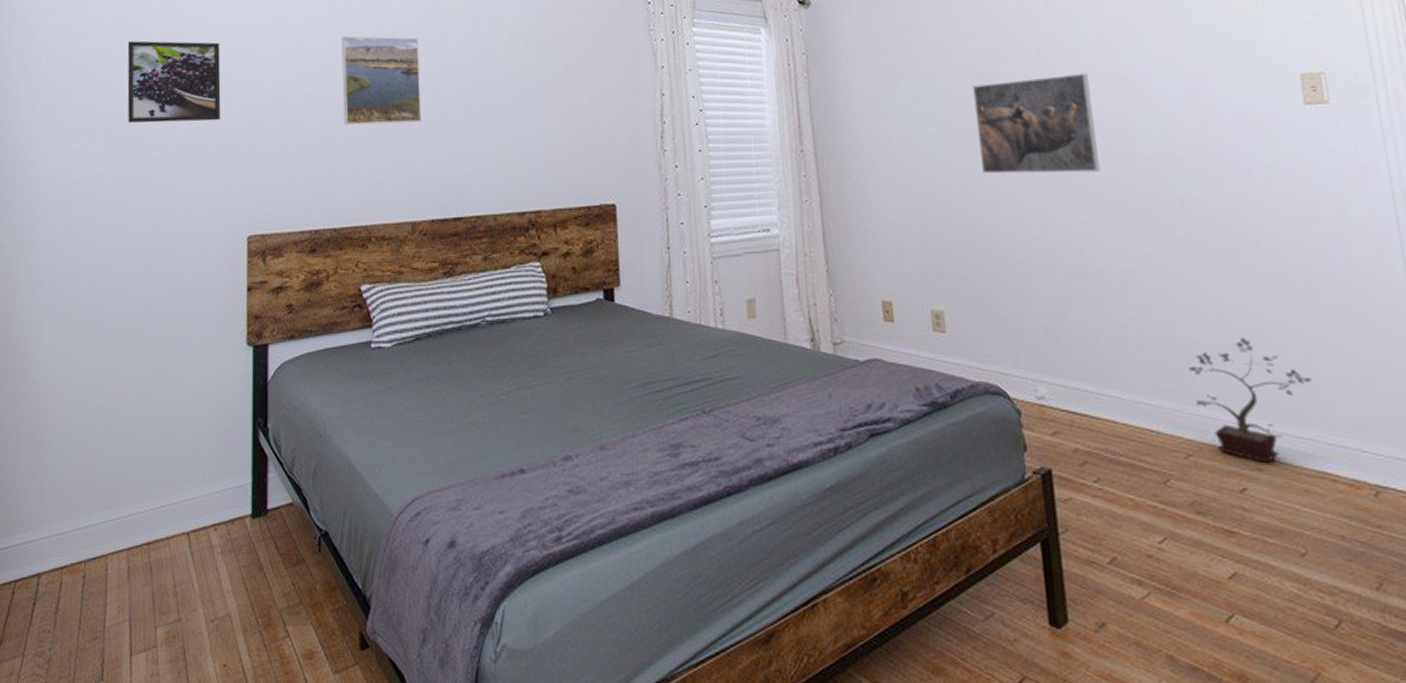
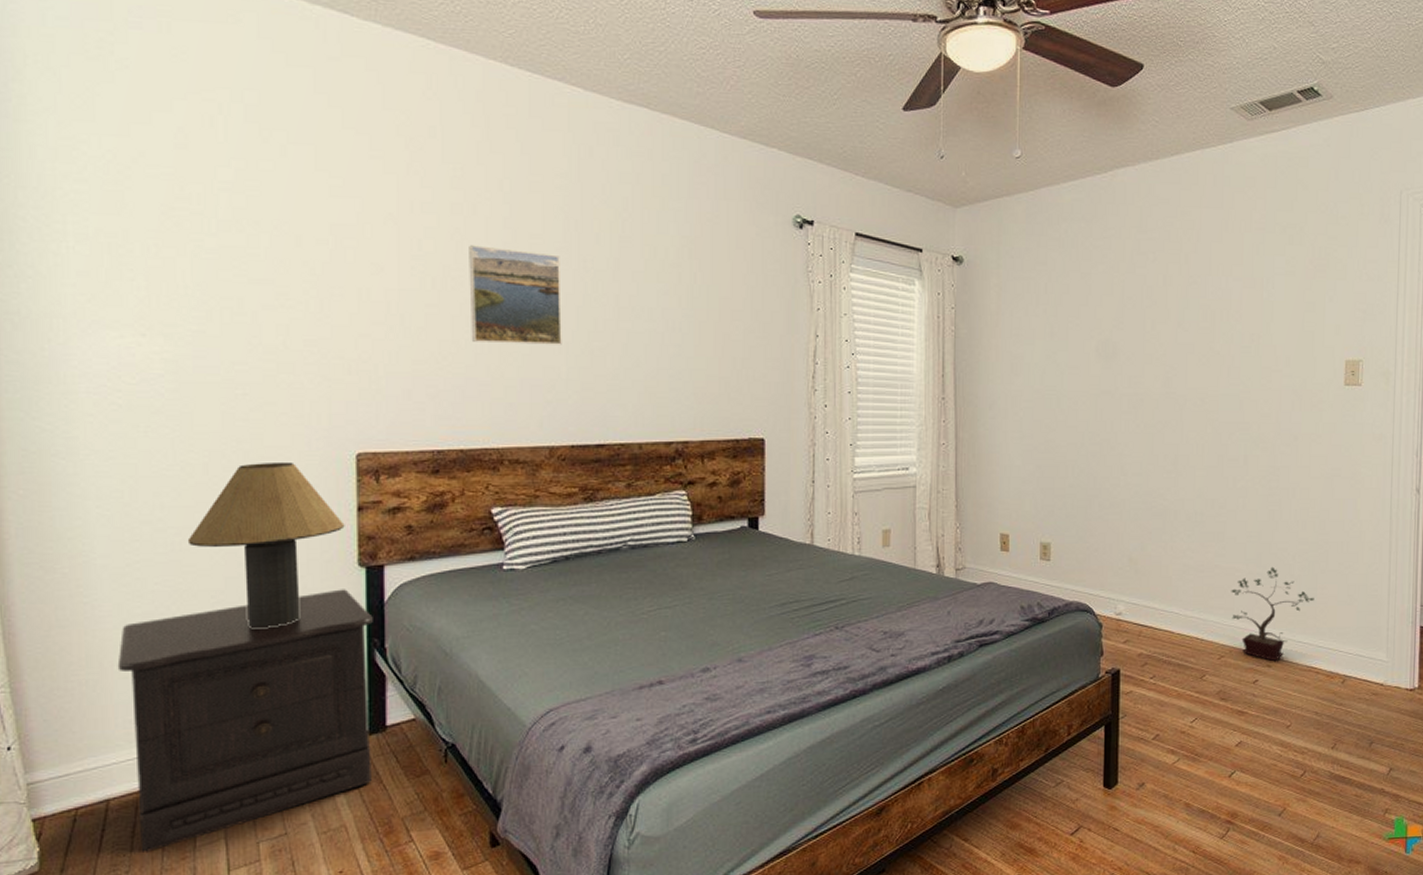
nightstand: none [54,368,258,630] -> present [117,589,373,852]
table lamp: none [112,246,237,406] -> present [187,461,345,628]
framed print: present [127,41,221,123] -> none [190,225,319,326]
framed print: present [972,72,1101,174] -> none [1095,346,1189,431]

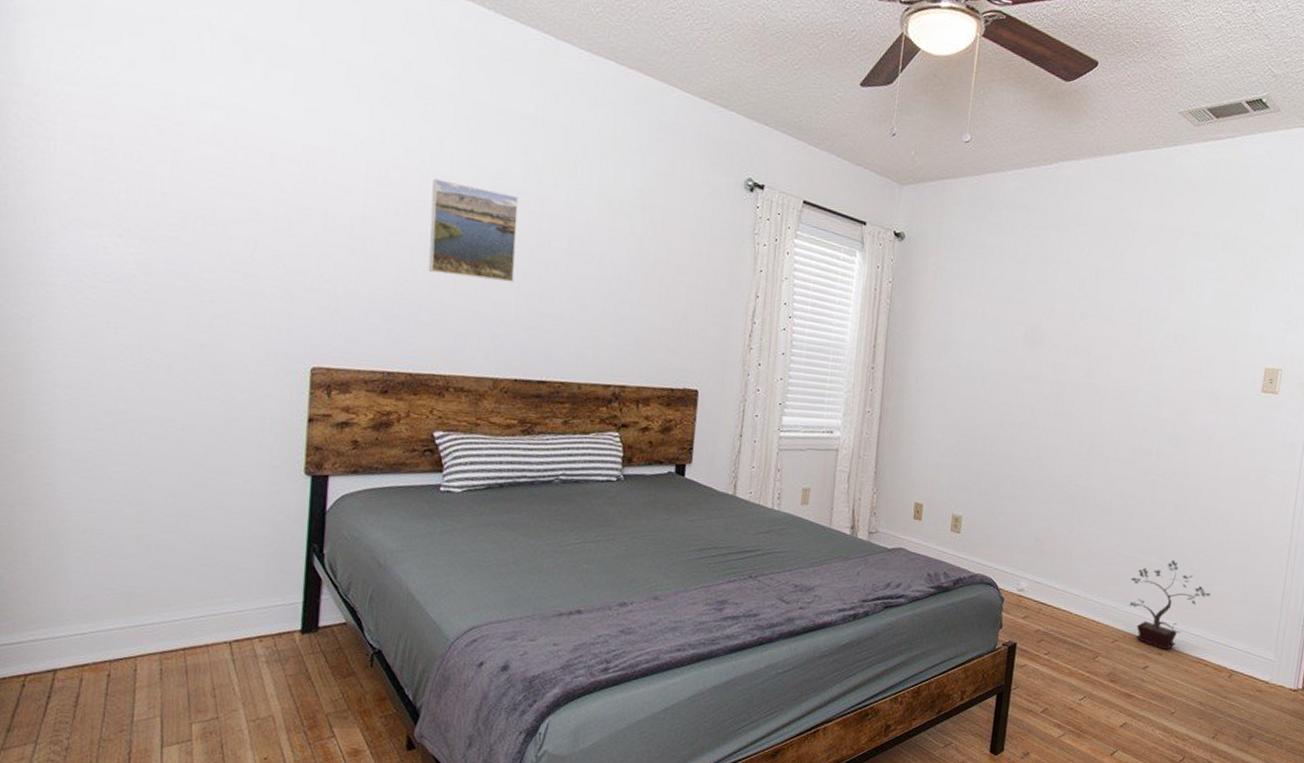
nightstand: present [117,589,373,852] -> none [73,494,314,722]
table lamp: present [187,461,345,628] -> none [146,367,295,524]

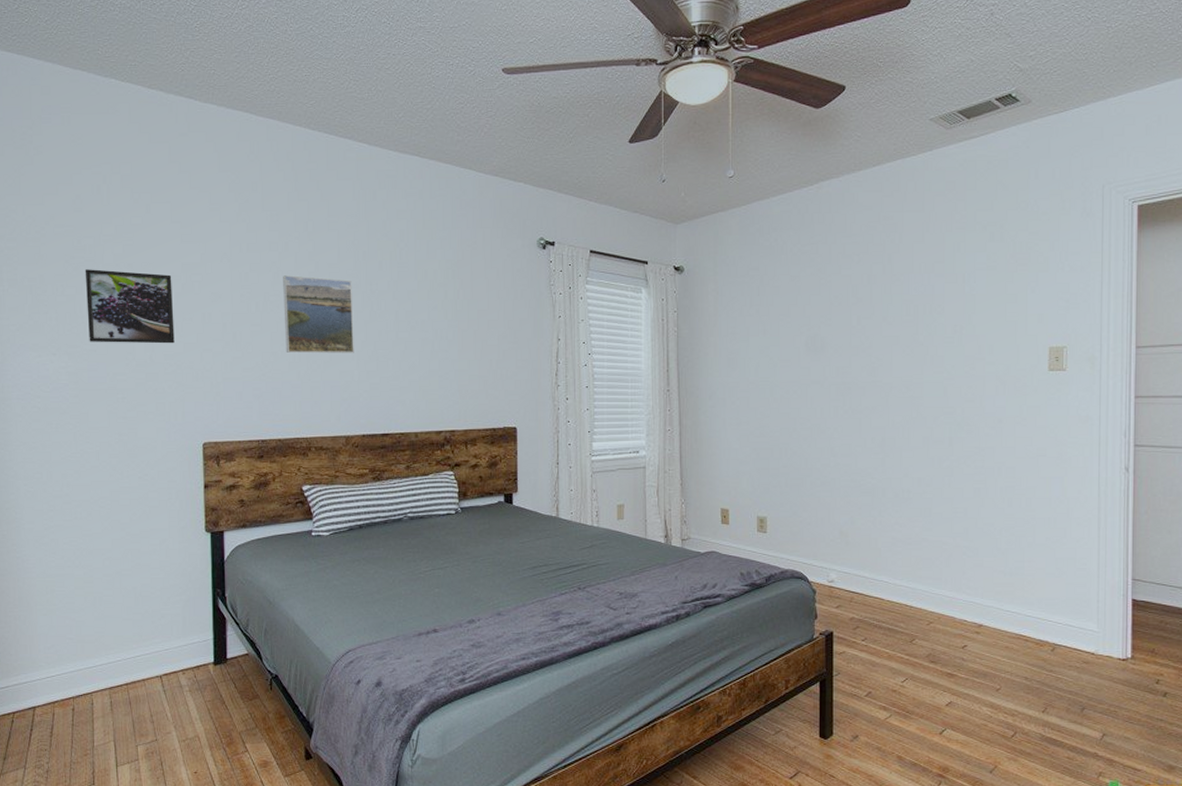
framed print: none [170,135,289,243] -> present [85,269,175,344]
potted plant: present [1129,559,1211,651] -> none [939,540,1022,629]

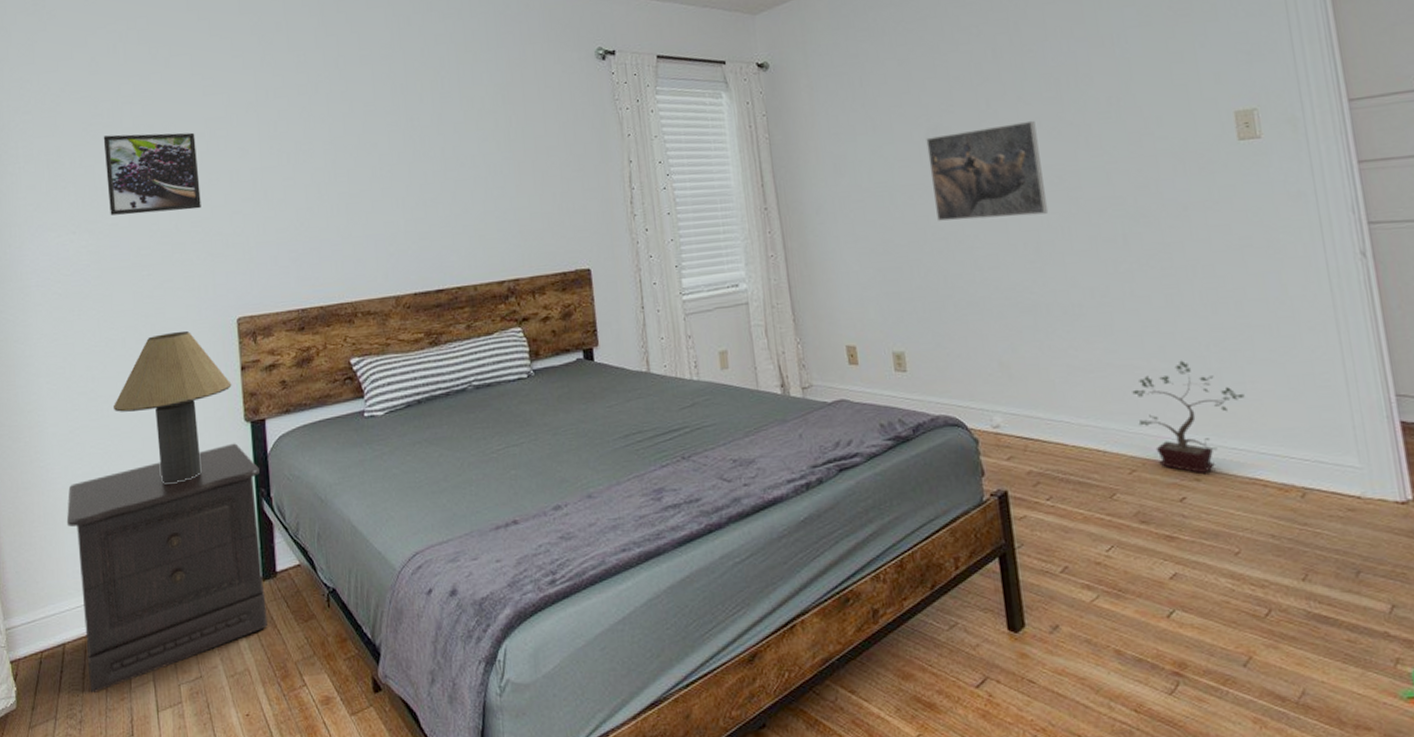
nightstand: none [39,549,217,748] -> present [66,443,268,693]
table lamp: none [85,450,195,579] -> present [113,330,232,483]
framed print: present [283,275,354,354] -> none [314,118,399,207]
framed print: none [805,338,895,416] -> present [926,120,1049,221]
potted plant: none [939,540,1022,629] -> present [1132,360,1245,475]

